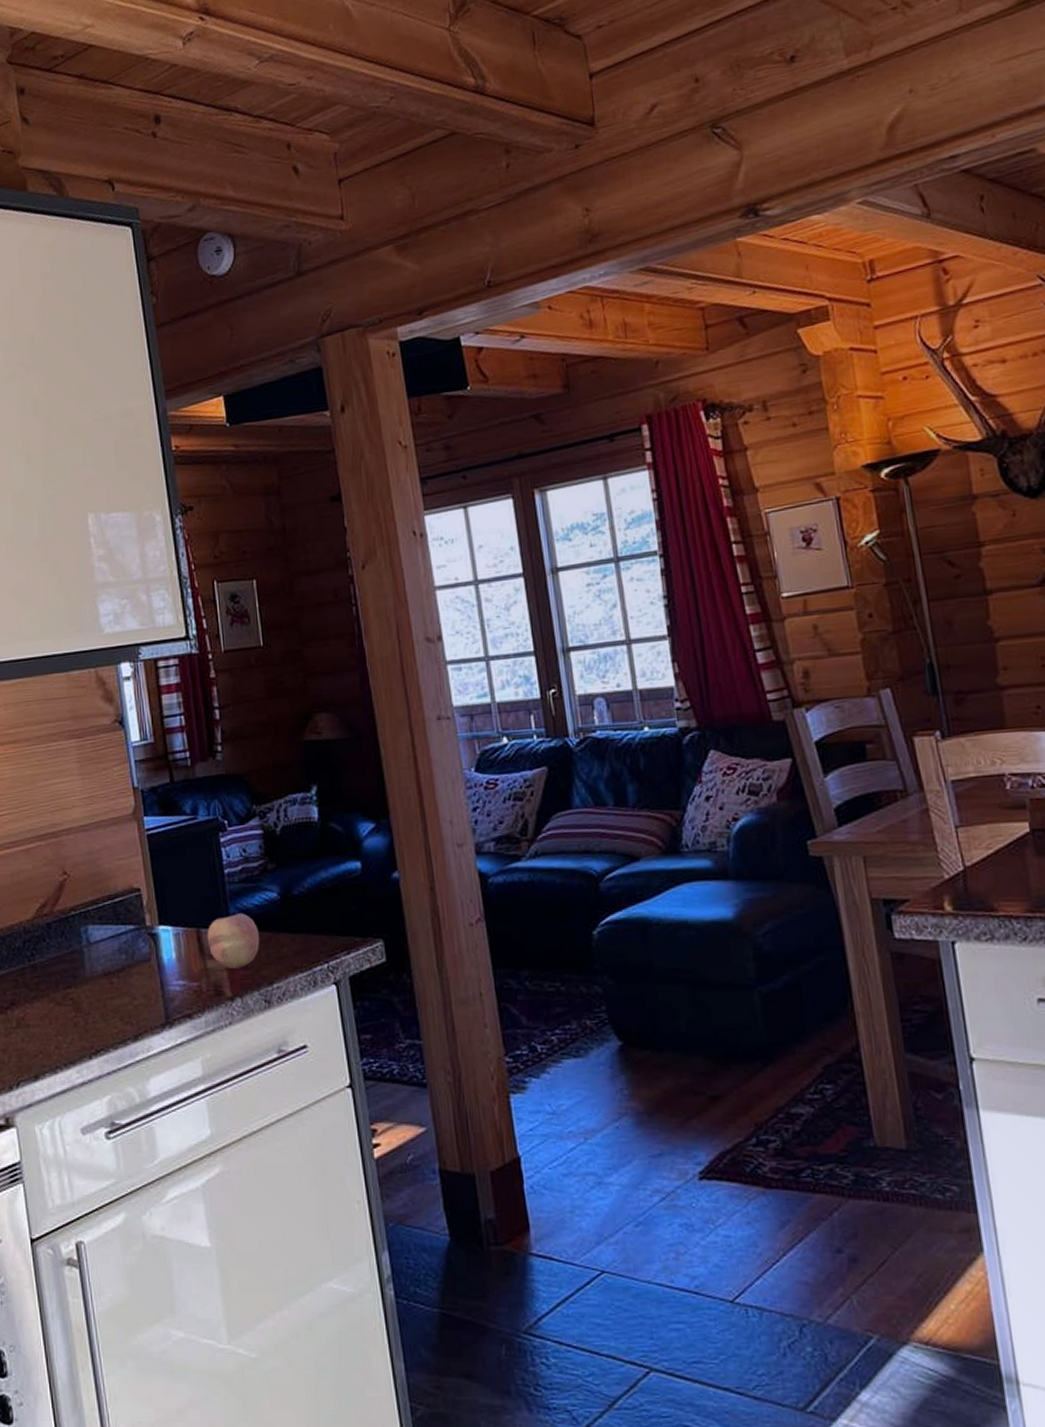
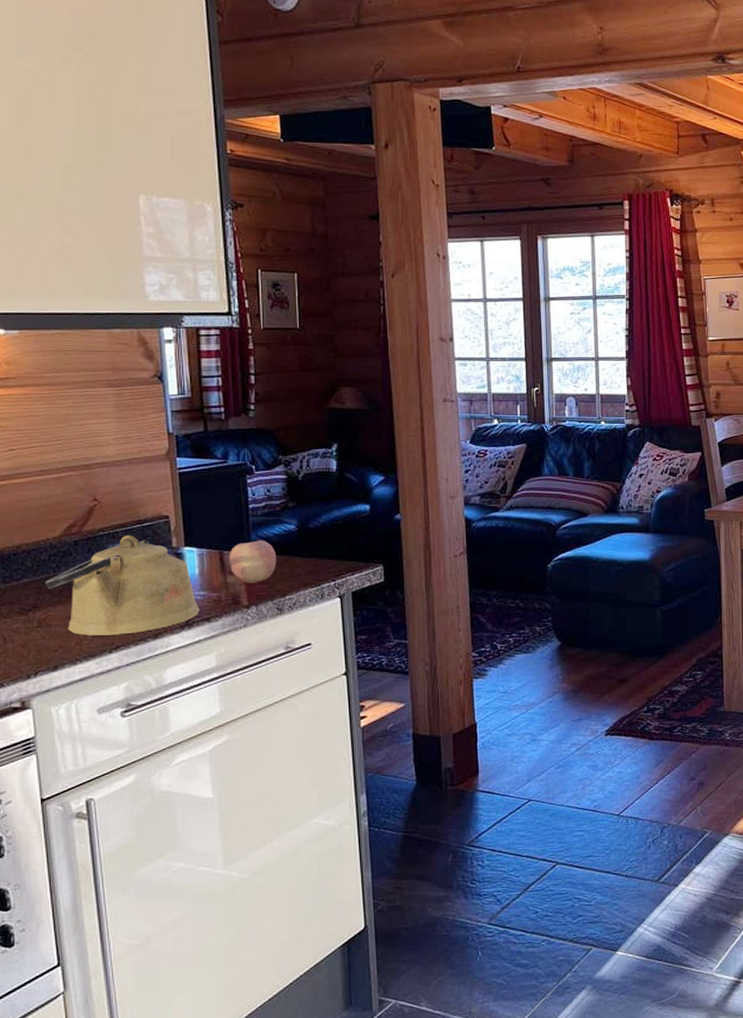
kettle: none [21,913,180,1038] -> present [45,535,200,636]

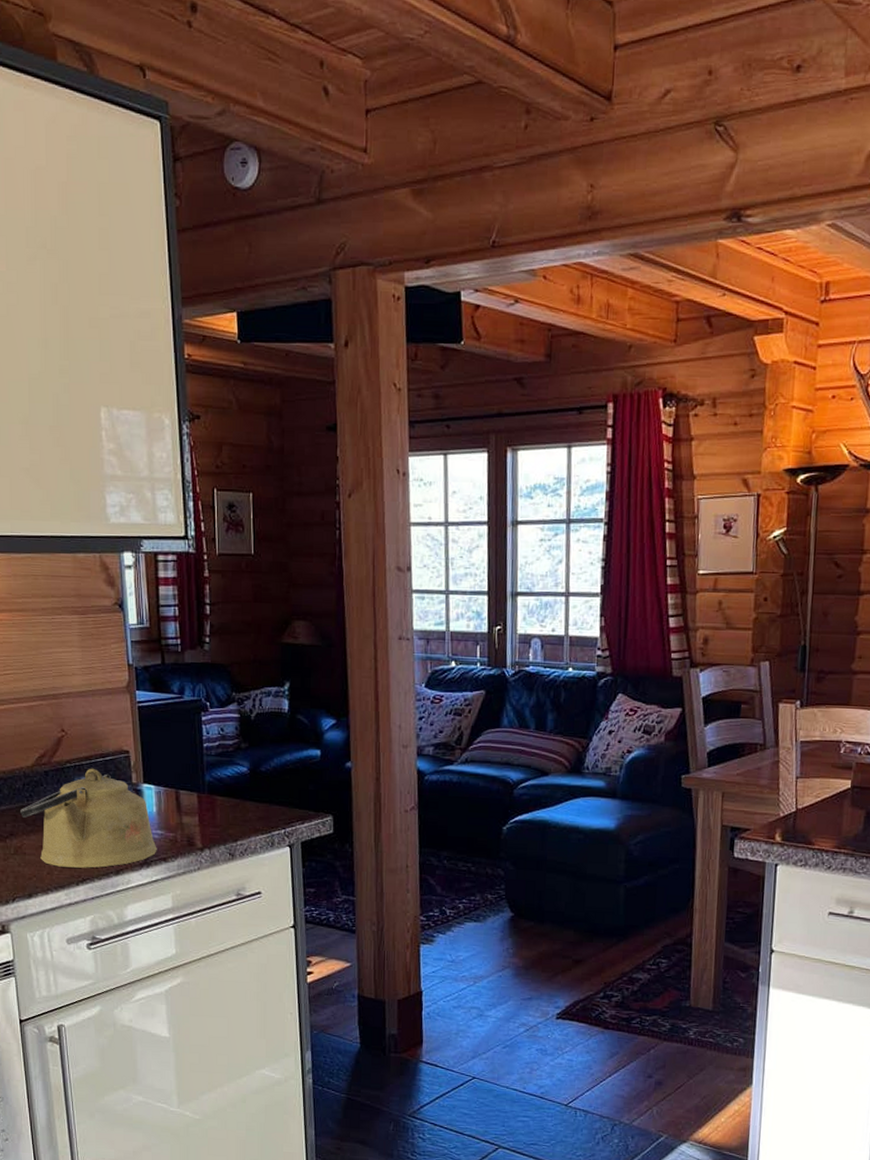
fruit: present [229,540,277,583] -> none [184,781,230,826]

